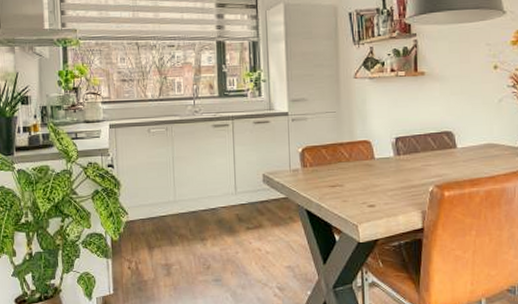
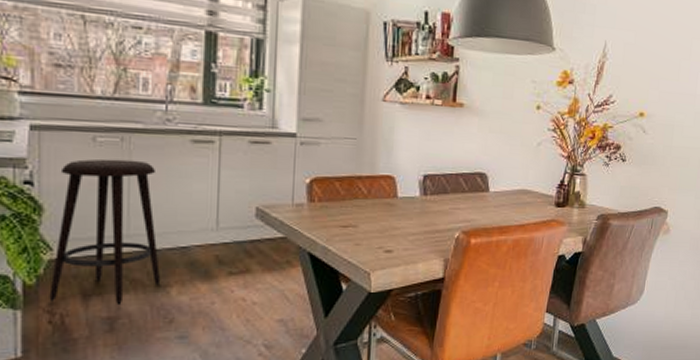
stool: none [127,144,200,255] -> present [49,159,161,306]

